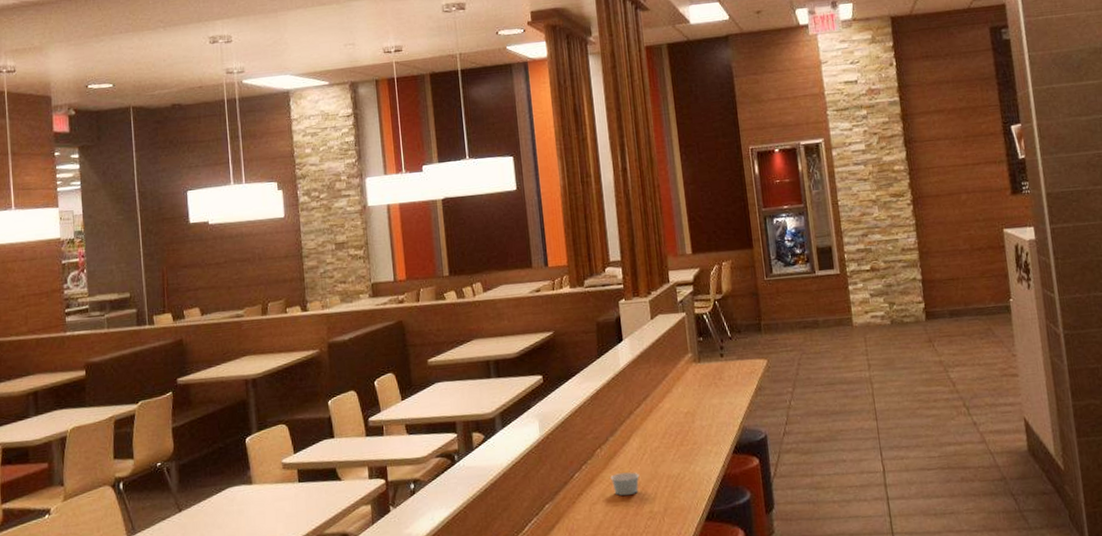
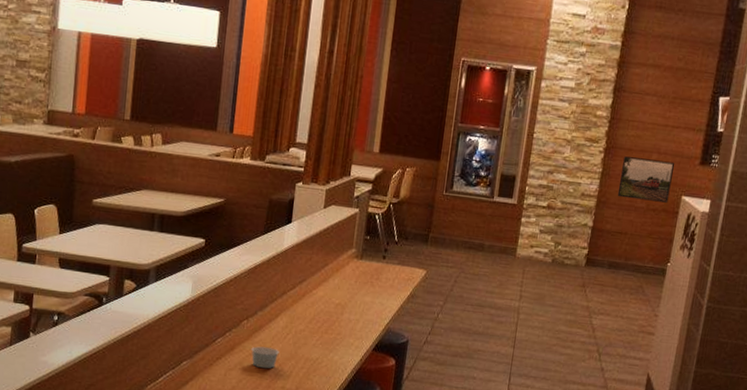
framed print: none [933,198,991,244] -> present [617,156,674,203]

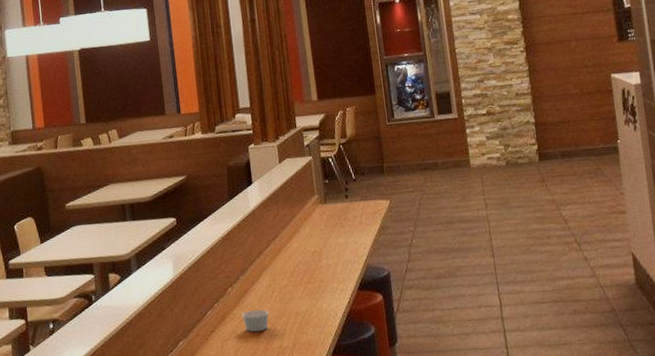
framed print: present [617,156,674,203] -> none [545,45,600,89]

